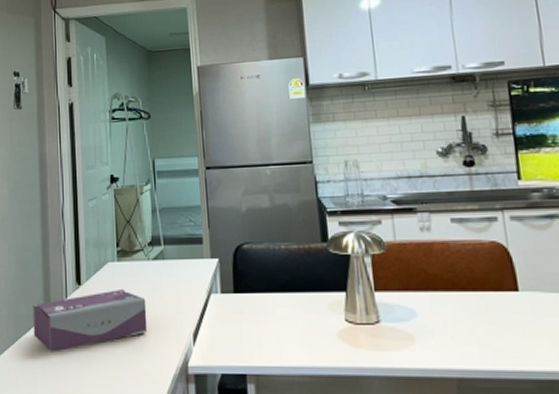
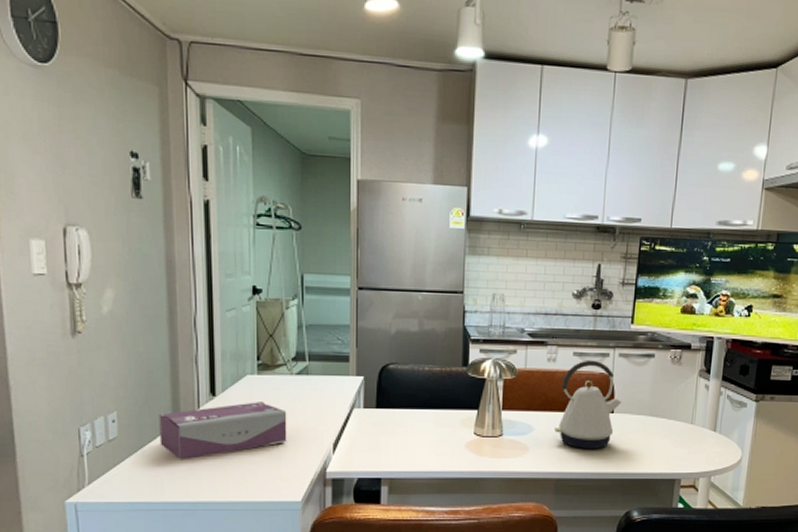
kettle: none [442,226,527,340] -> present [554,360,621,450]

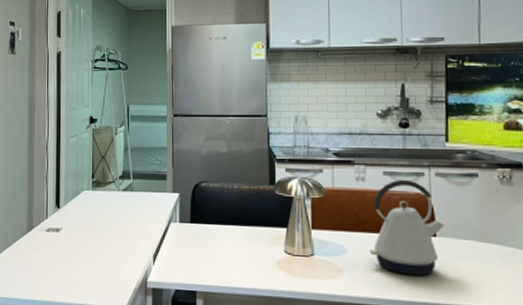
tissue box: present [159,402,287,461] -> none [17,214,115,263]

